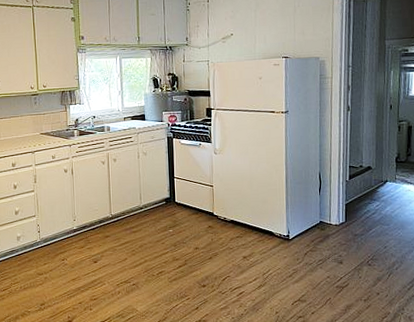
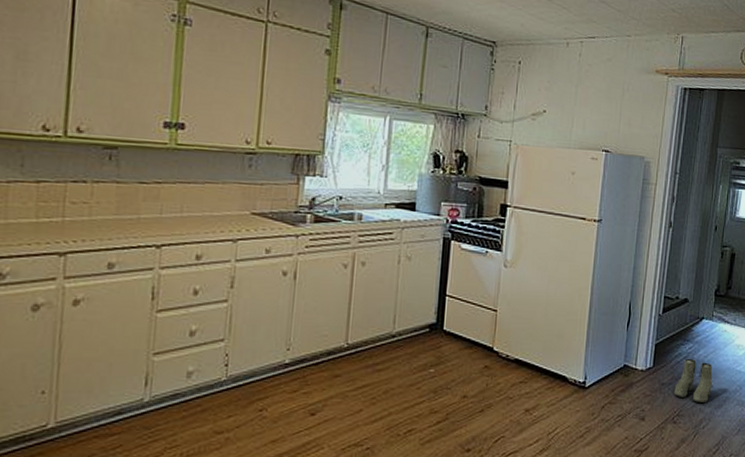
boots: none [366,214,401,249] -> present [674,358,713,402]

